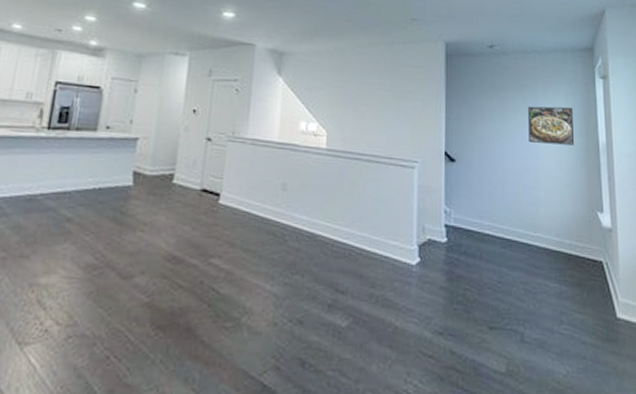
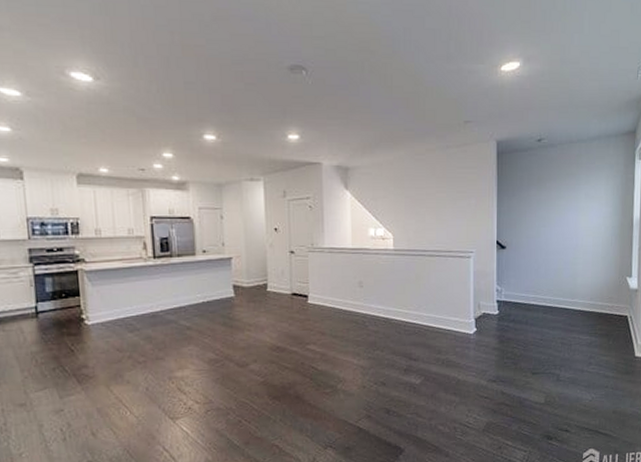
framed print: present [528,106,575,146] -> none [571,189,612,224]

